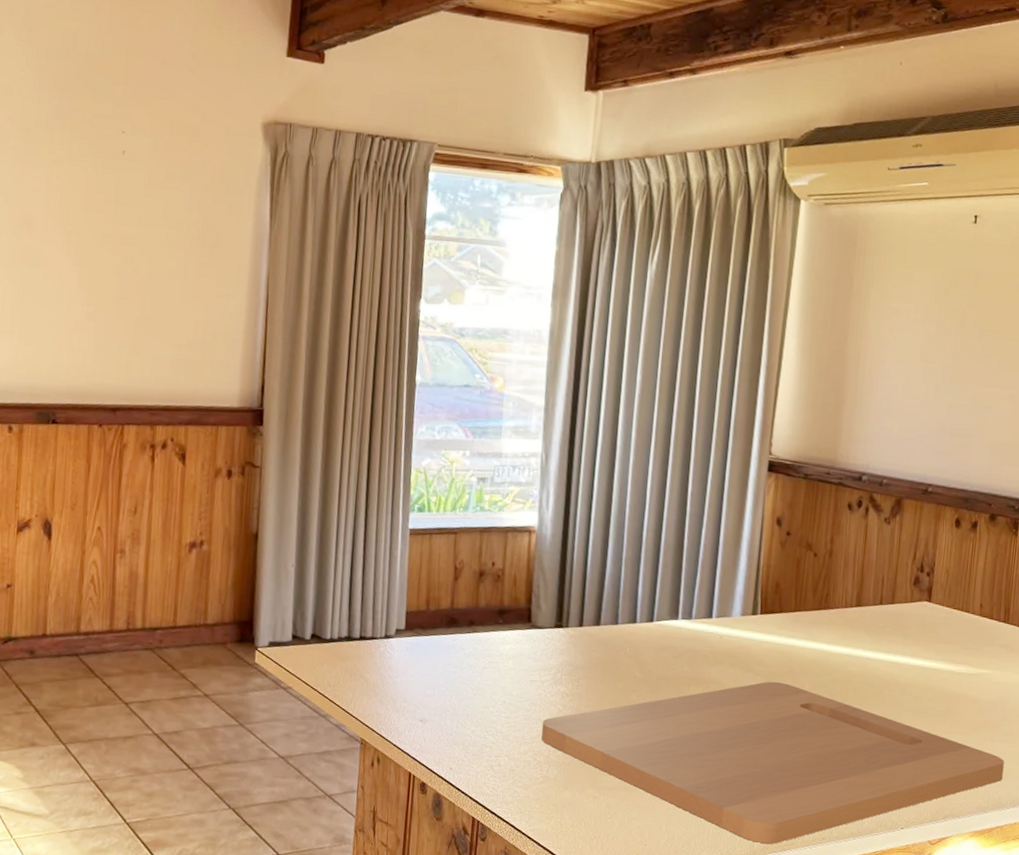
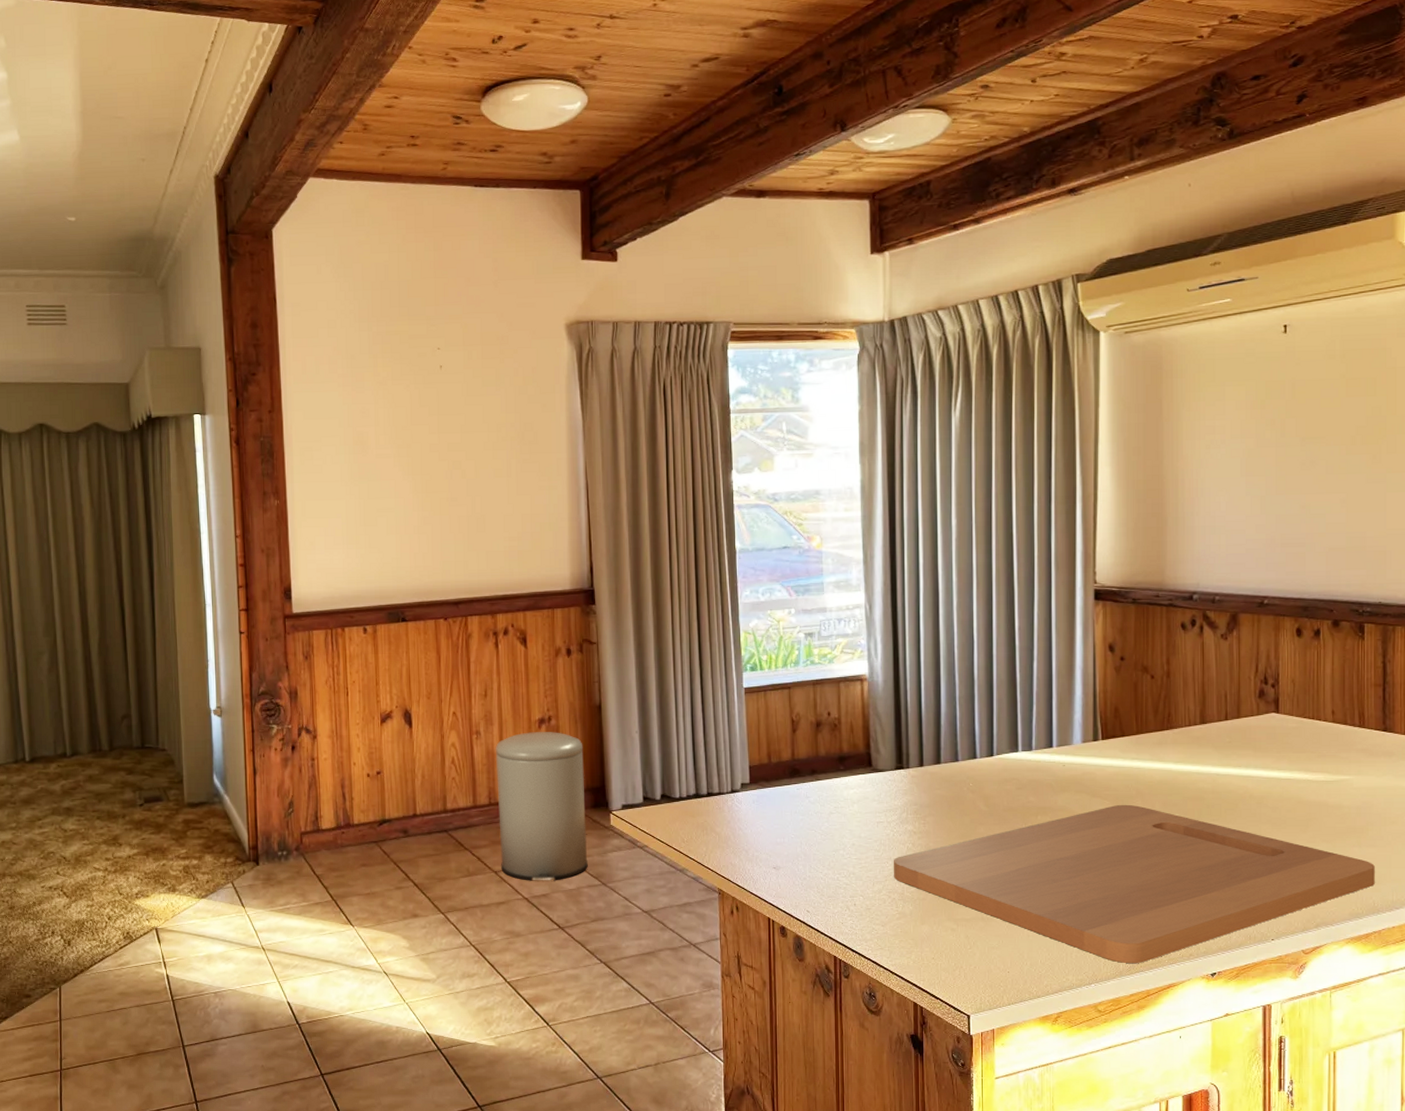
pedal bin: none [132,555,235,718] -> present [495,732,588,882]

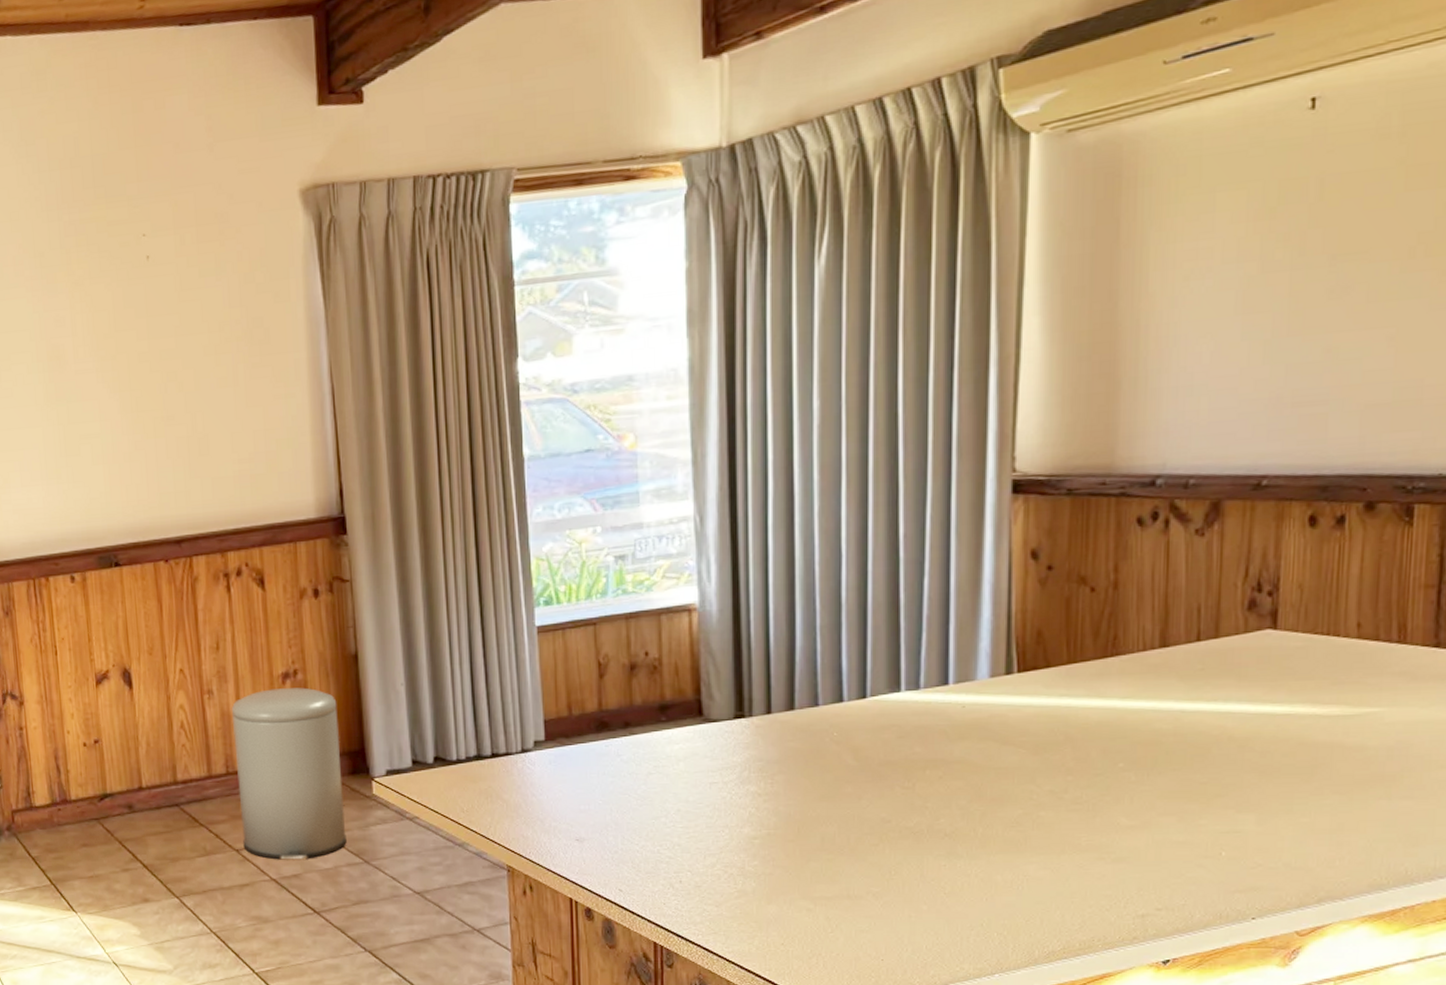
cutting board: present [894,804,1375,964] -> none [731,753,1411,950]

